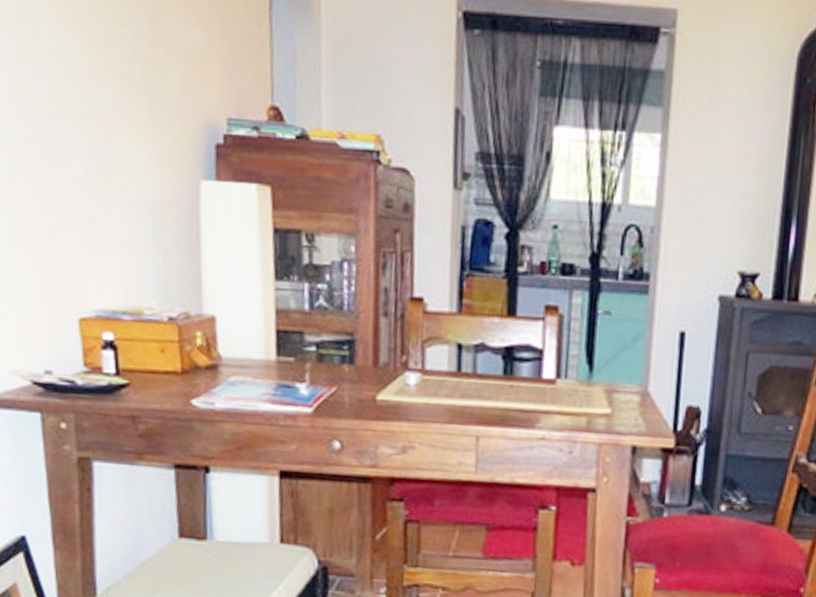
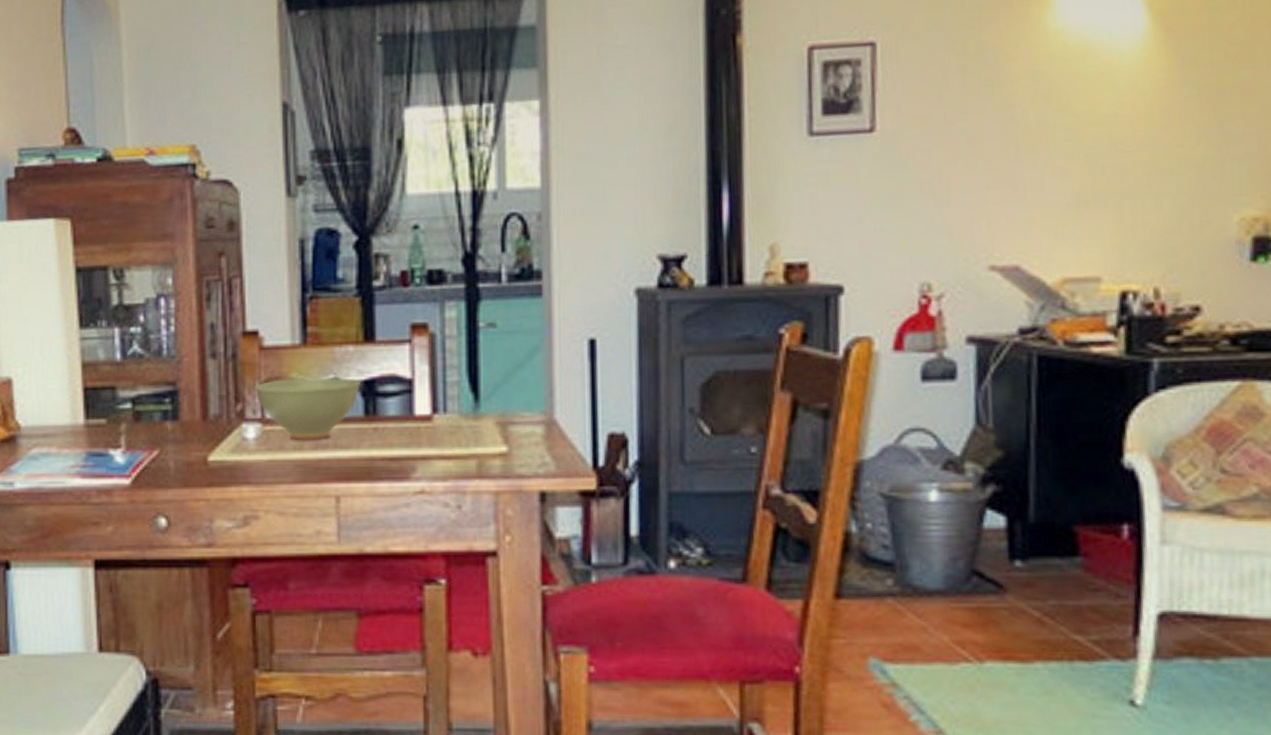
bowl: none [417,339,502,391] -> present [254,377,360,441]

